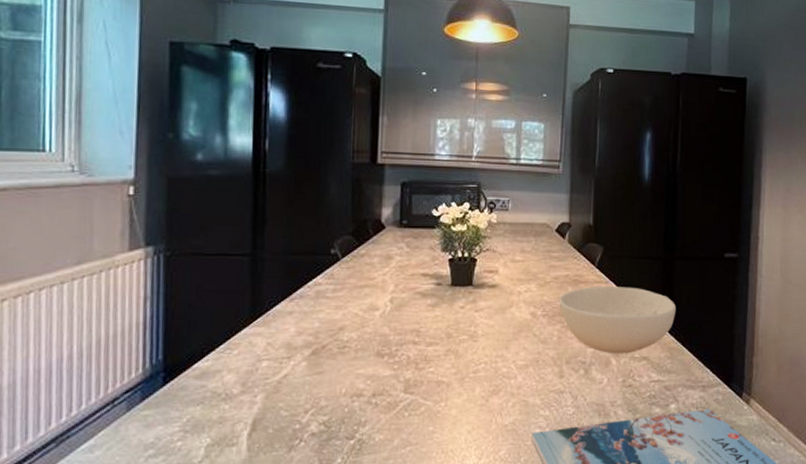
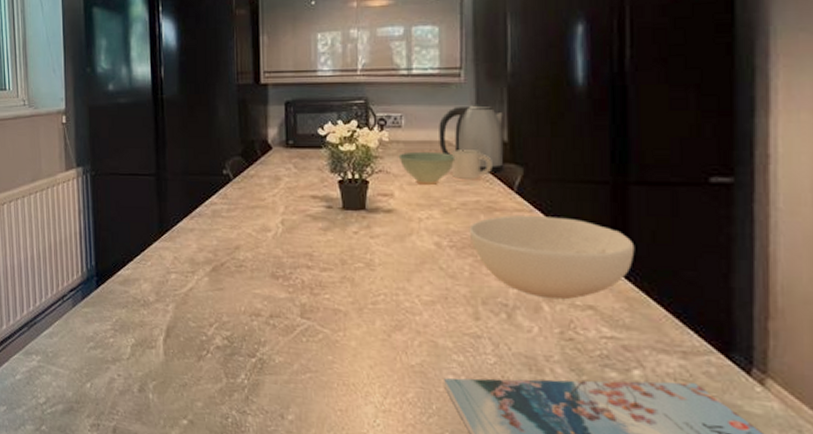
bowl: none [504,232,552,261] -> present [398,151,456,185]
kettle: none [539,192,591,251] -> present [439,104,504,173]
mug: none [547,231,580,258] -> present [451,150,492,181]

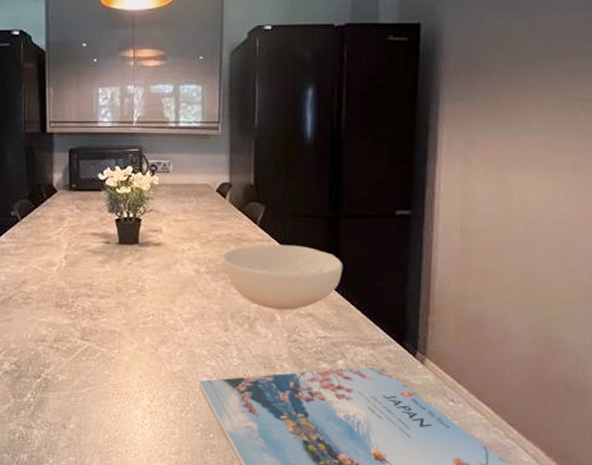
bowl: present [398,151,456,185] -> none [166,193,213,221]
kettle: present [439,104,504,173] -> none [200,153,251,211]
mug: present [451,150,492,181] -> none [209,191,241,217]

